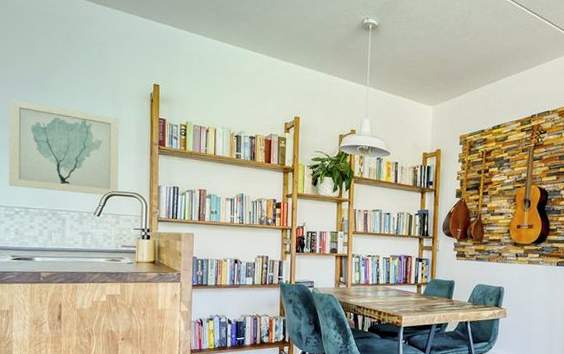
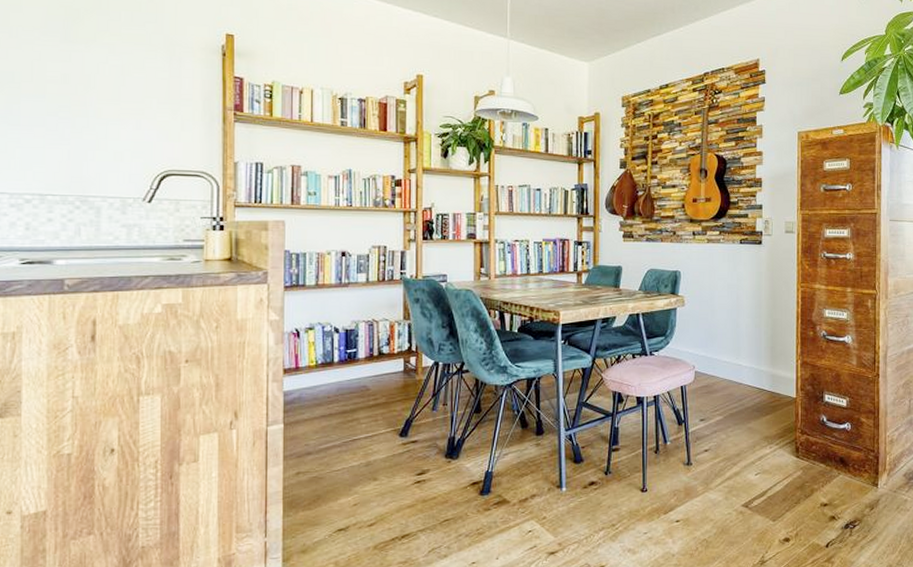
wall art: present [8,98,119,195] -> none [14,51,178,175]

